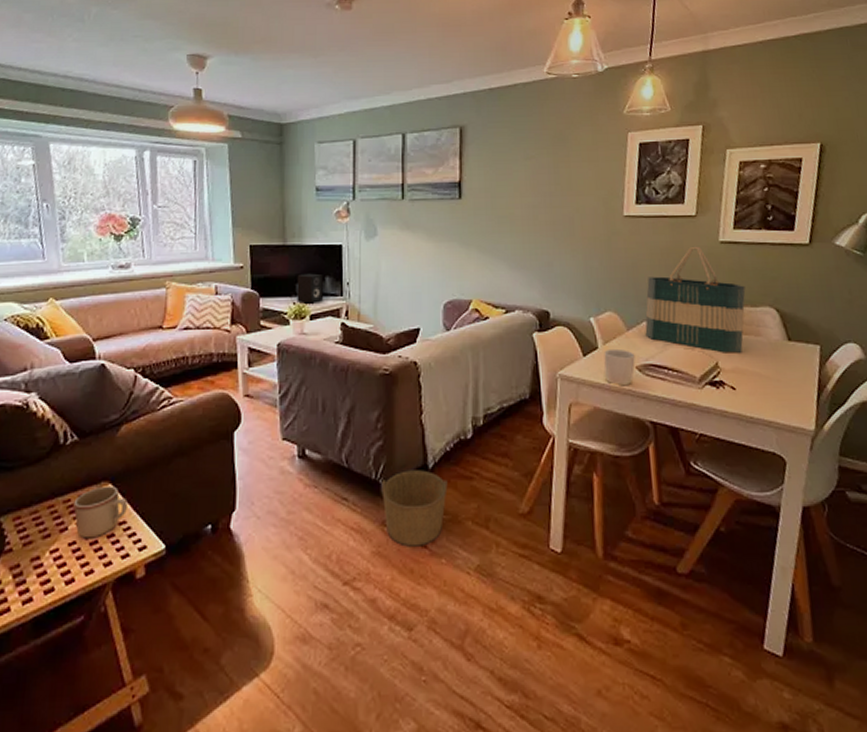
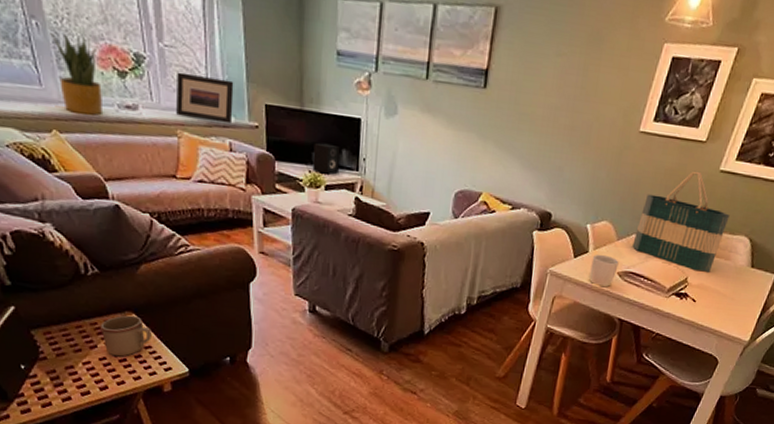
planter: none [58,211,101,279] -> present [50,33,102,116]
picture frame: none [166,228,221,269] -> present [176,72,234,124]
basket: present [381,470,448,547] -> none [381,333,440,393]

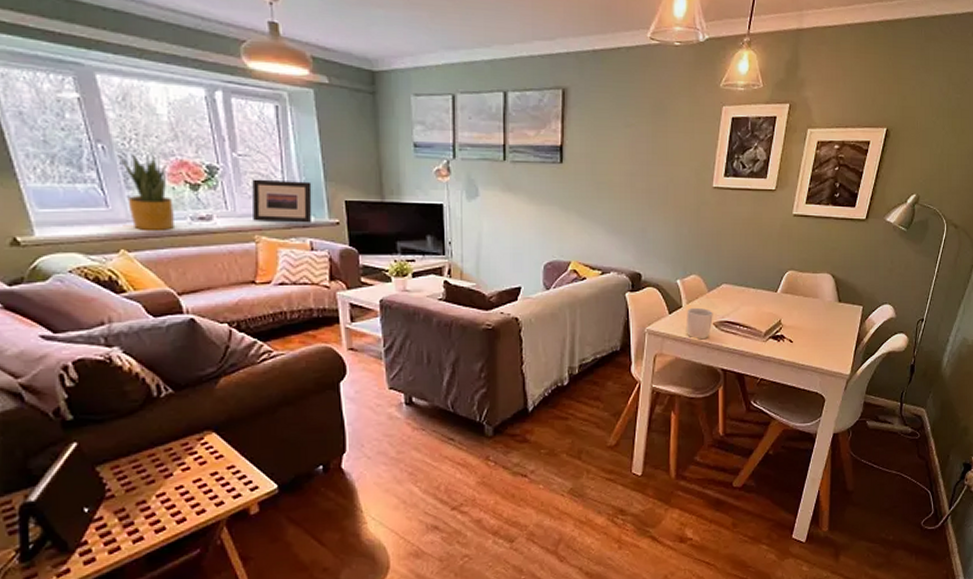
mug: present [100,315,151,357] -> none [176,434,234,483]
speaker: present [312,142,340,174] -> none [397,231,425,262]
tote bag: present [632,170,730,272] -> none [723,217,810,312]

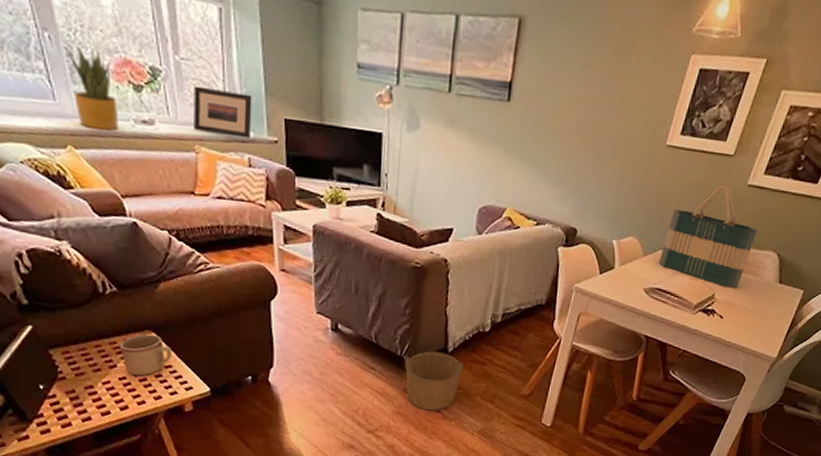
mug: none [176,434,234,483] -> present [119,334,172,377]
basket: none [485,412,546,477] -> present [405,351,464,411]
mug: present [685,307,713,340] -> none [614,270,645,304]
tote bag: none [723,217,810,312] -> present [658,185,758,288]

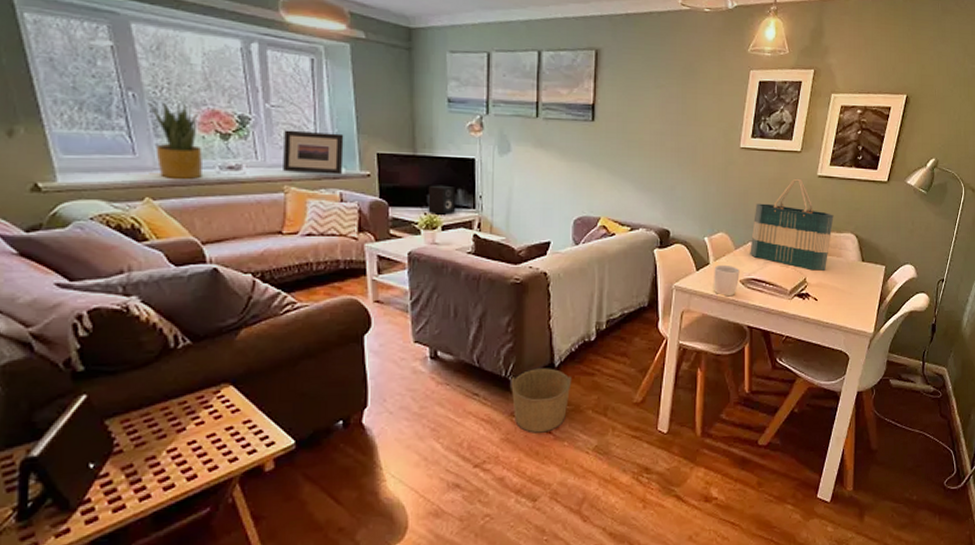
mug: present [119,334,172,377] -> none [190,387,252,438]
speaker: none [333,157,361,190] -> present [428,185,455,215]
mug: none [614,270,645,304] -> present [713,264,740,297]

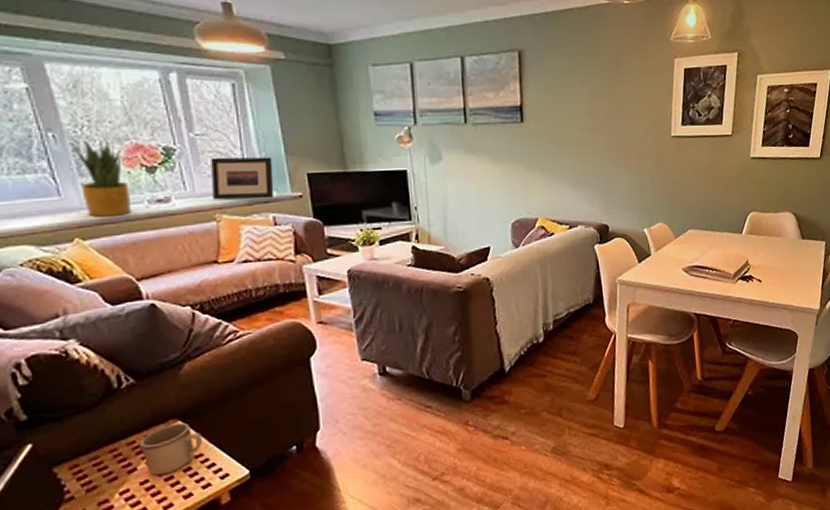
mug: none [190,387,252,438] -> present [139,422,202,476]
speaker: present [428,185,455,215] -> none [362,199,391,230]
basket: present [511,368,572,433] -> none [462,373,524,441]
mug: present [713,264,740,297] -> none [655,254,682,286]
tote bag: present [750,178,834,271] -> none [690,162,771,253]

